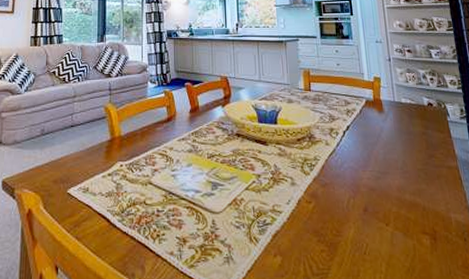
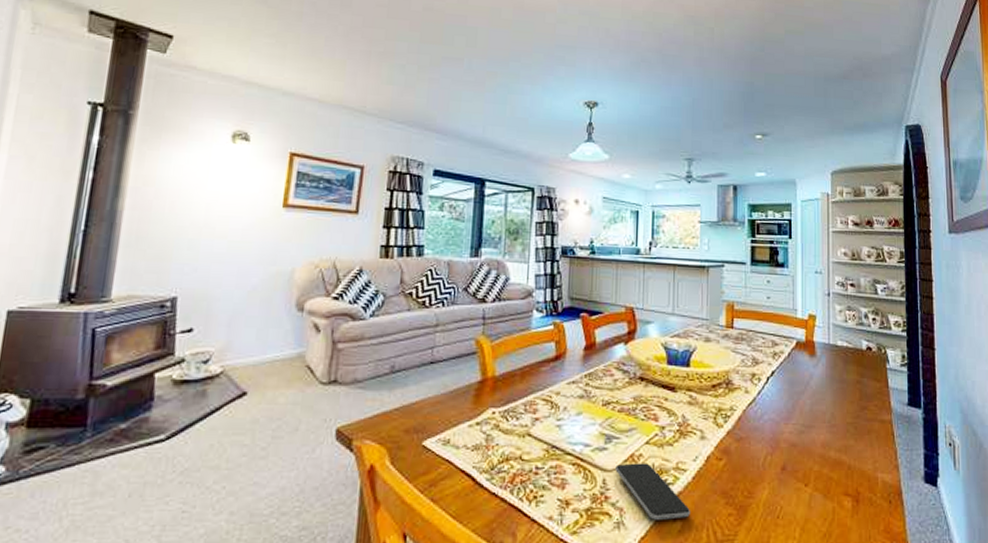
smartphone: none [222,206,288,255] -> present [615,463,690,520]

